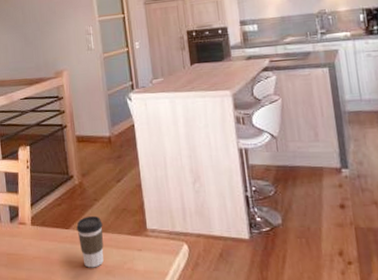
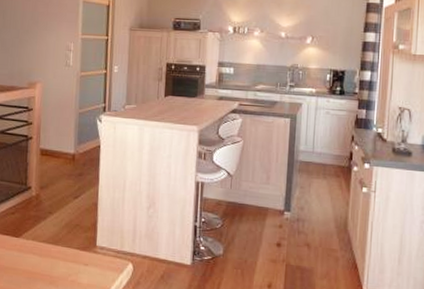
coffee cup: present [76,215,104,268] -> none [27,227,54,277]

